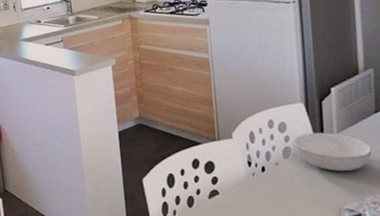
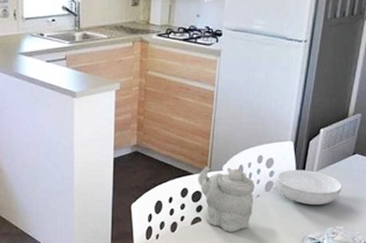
teapot: none [207,134,274,206] -> present [198,166,255,232]

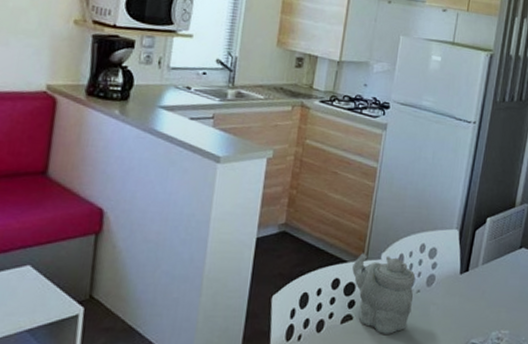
serving bowl: present [277,169,342,205] -> none [439,262,508,304]

